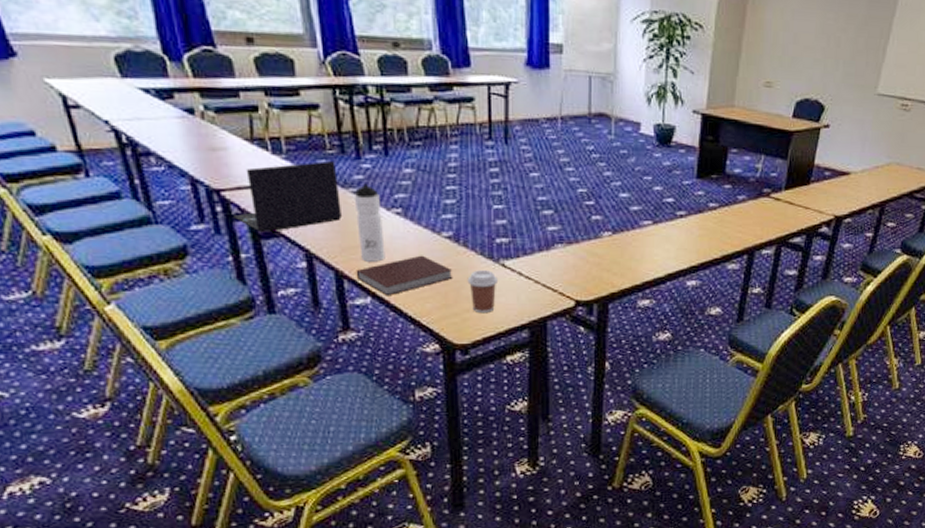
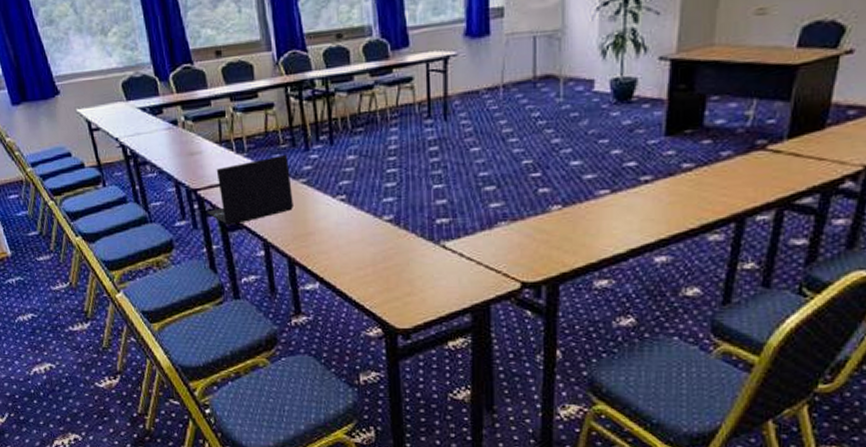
water bottle: present [353,183,386,262] -> none [303,173,332,249]
notebook: present [356,255,453,296] -> none [306,240,395,281]
coffee cup: present [467,270,499,314] -> none [408,252,440,297]

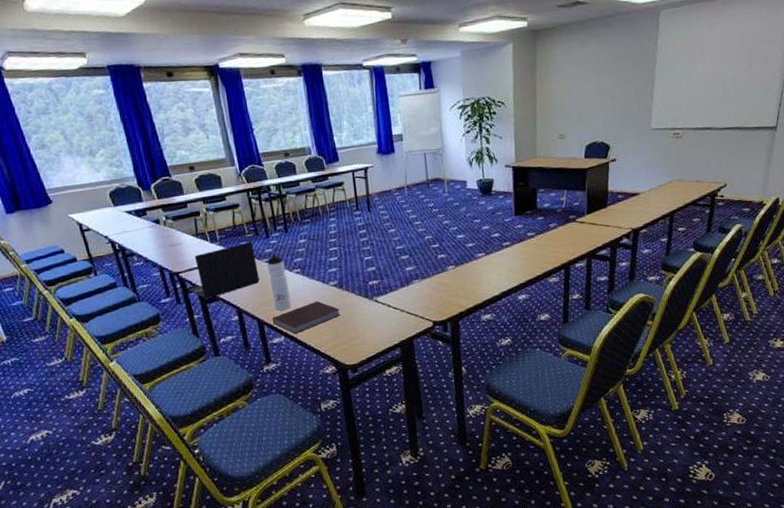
water bottle: none [303,173,332,249] -> present [266,254,292,311]
notebook: none [306,240,395,281] -> present [272,301,341,334]

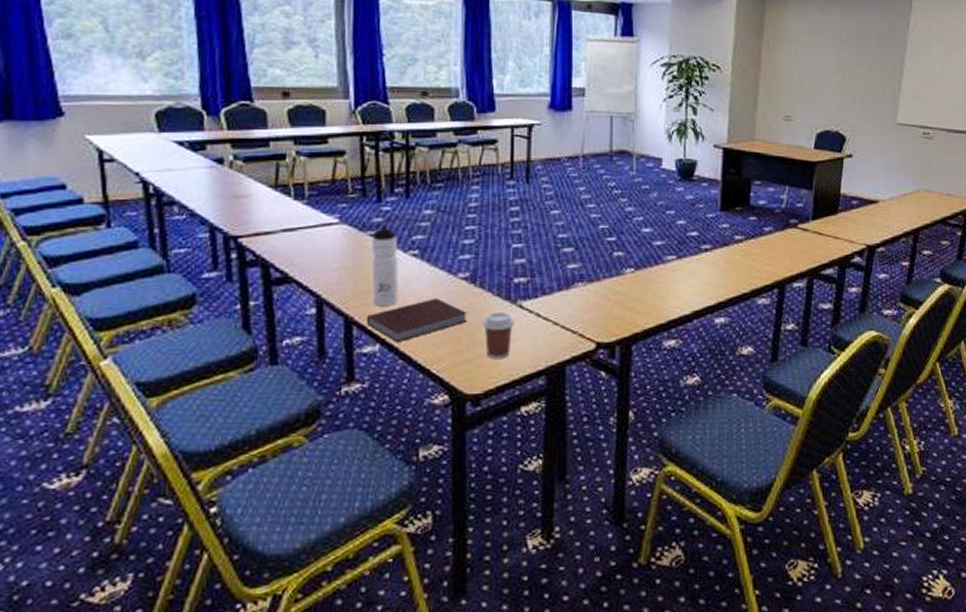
laptop: present [187,241,259,299] -> none [246,204,358,279]
coffee cup: none [351,306,374,340] -> present [482,312,515,360]

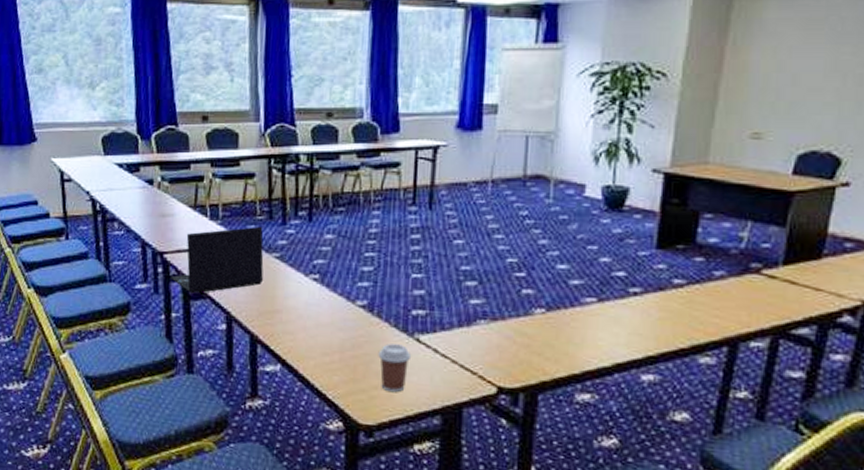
laptop: none [246,204,358,279] -> present [169,226,264,294]
notebook: present [366,298,468,343] -> none [269,323,364,365]
water bottle: present [371,226,399,306] -> none [275,248,300,328]

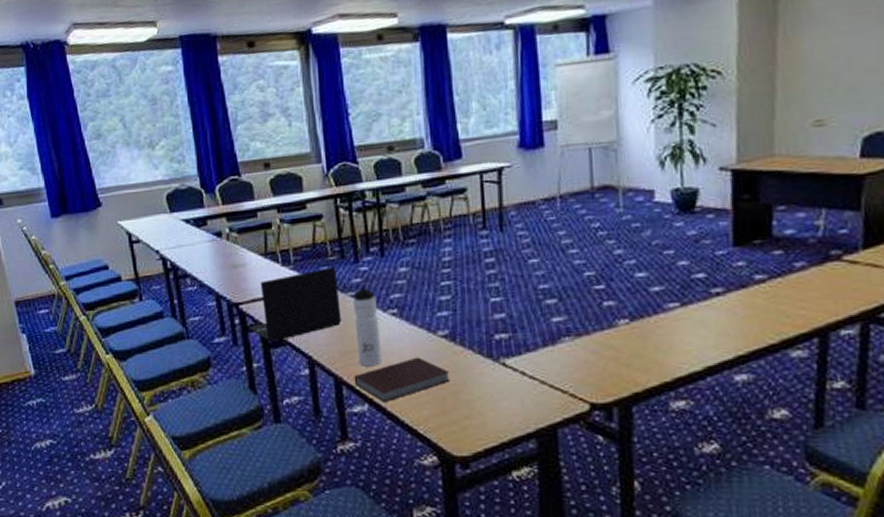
notebook: none [269,323,364,365] -> present [354,357,451,403]
water bottle: none [275,248,300,328] -> present [352,286,382,367]
coffee cup: present [378,343,412,393] -> none [465,371,500,421]

